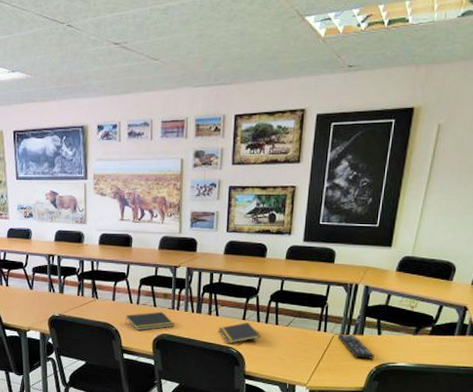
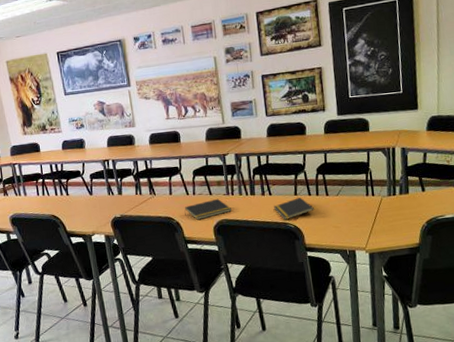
remote control: present [337,333,375,359] -> none [385,195,423,217]

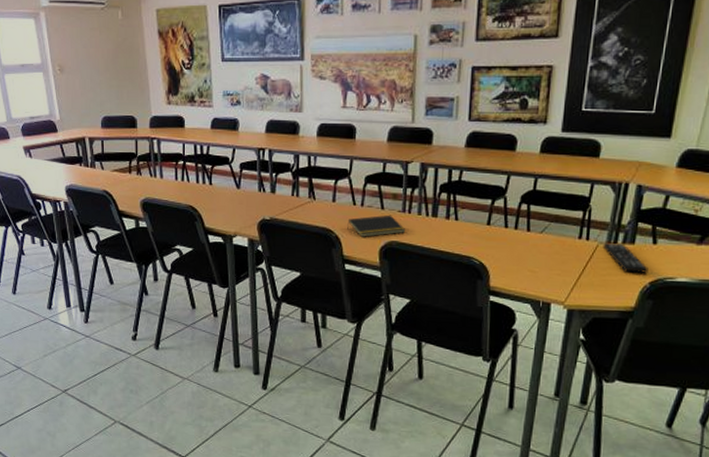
notepad: present [274,197,314,220] -> none [458,228,509,253]
remote control: none [385,195,423,217] -> present [603,242,649,273]

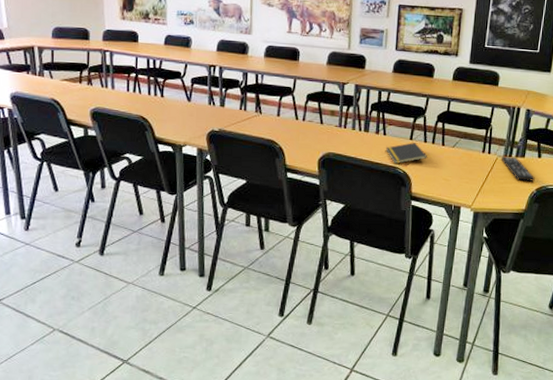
notepad: present [347,214,406,237] -> none [290,129,342,149]
notepad: none [458,228,509,253] -> present [386,143,427,164]

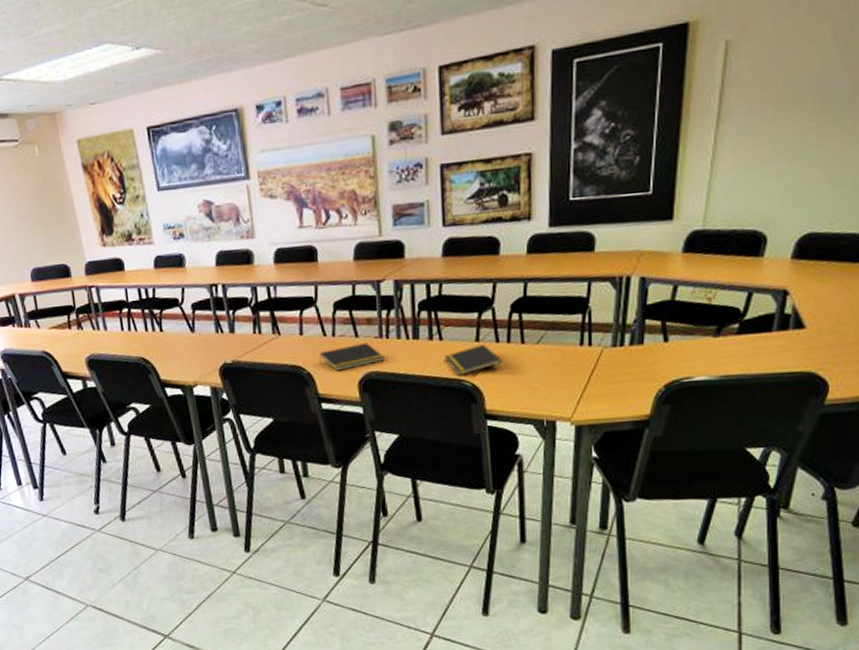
notepad: none [290,129,342,149] -> present [319,342,386,371]
remote control: present [501,155,535,181] -> none [608,345,662,377]

